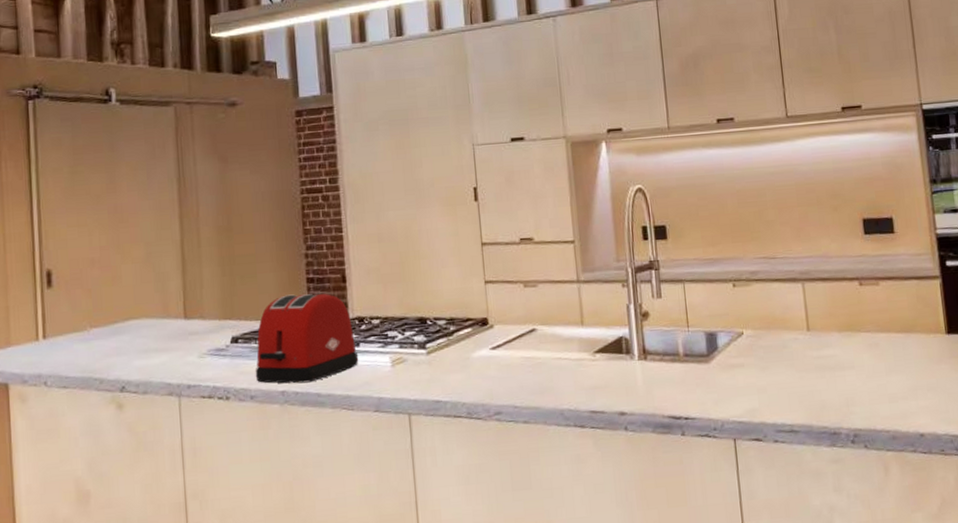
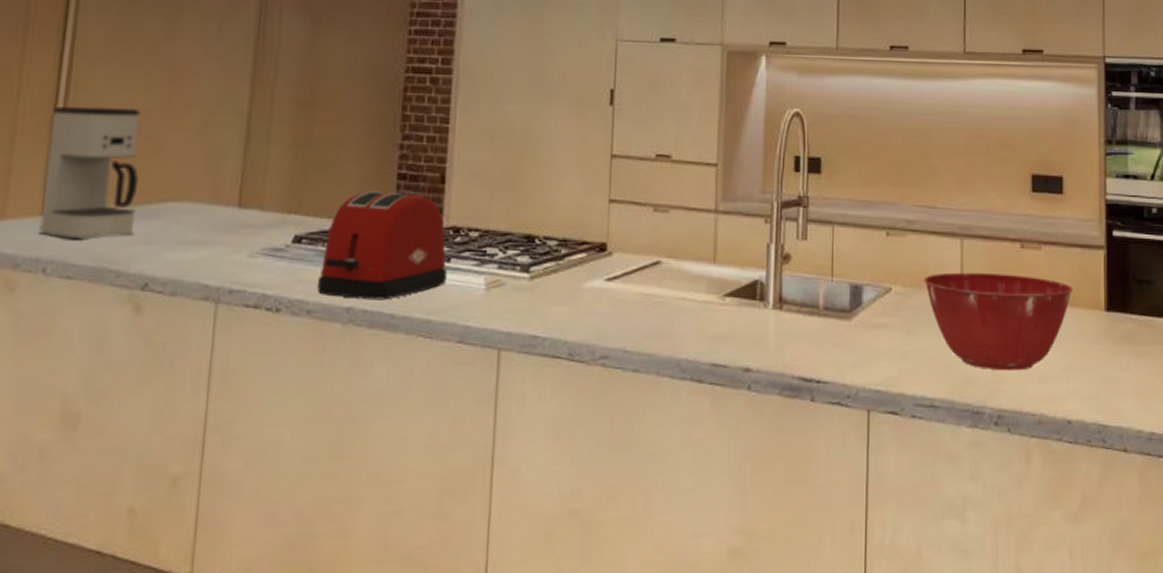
coffee maker: none [32,249,108,358] -> present [39,106,141,242]
mixing bowl: none [771,309,914,396] -> present [923,272,1074,371]

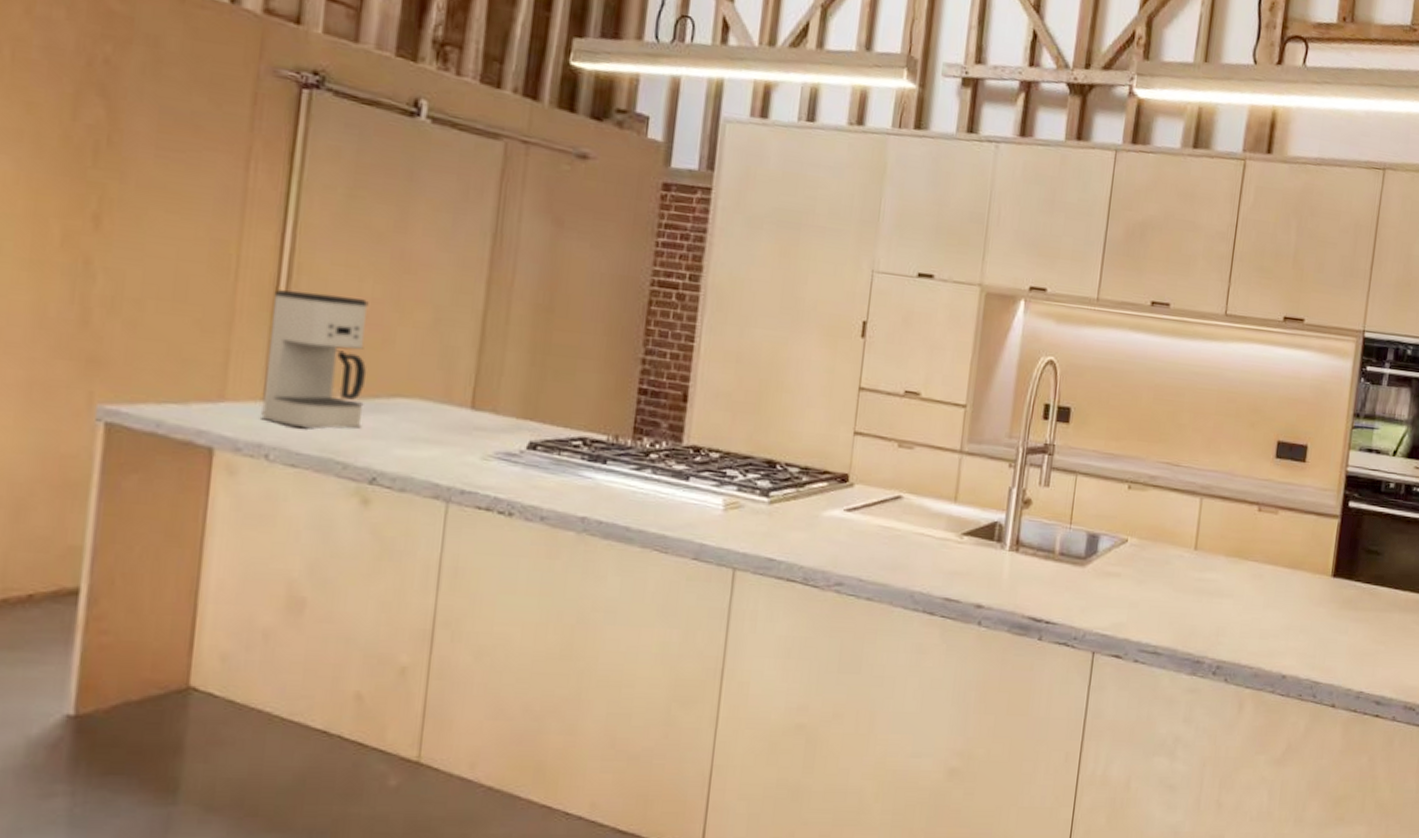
toaster: present [316,191,448,300] -> none [551,403,686,513]
mixing bowl: present [923,272,1074,371] -> none [1159,529,1304,626]

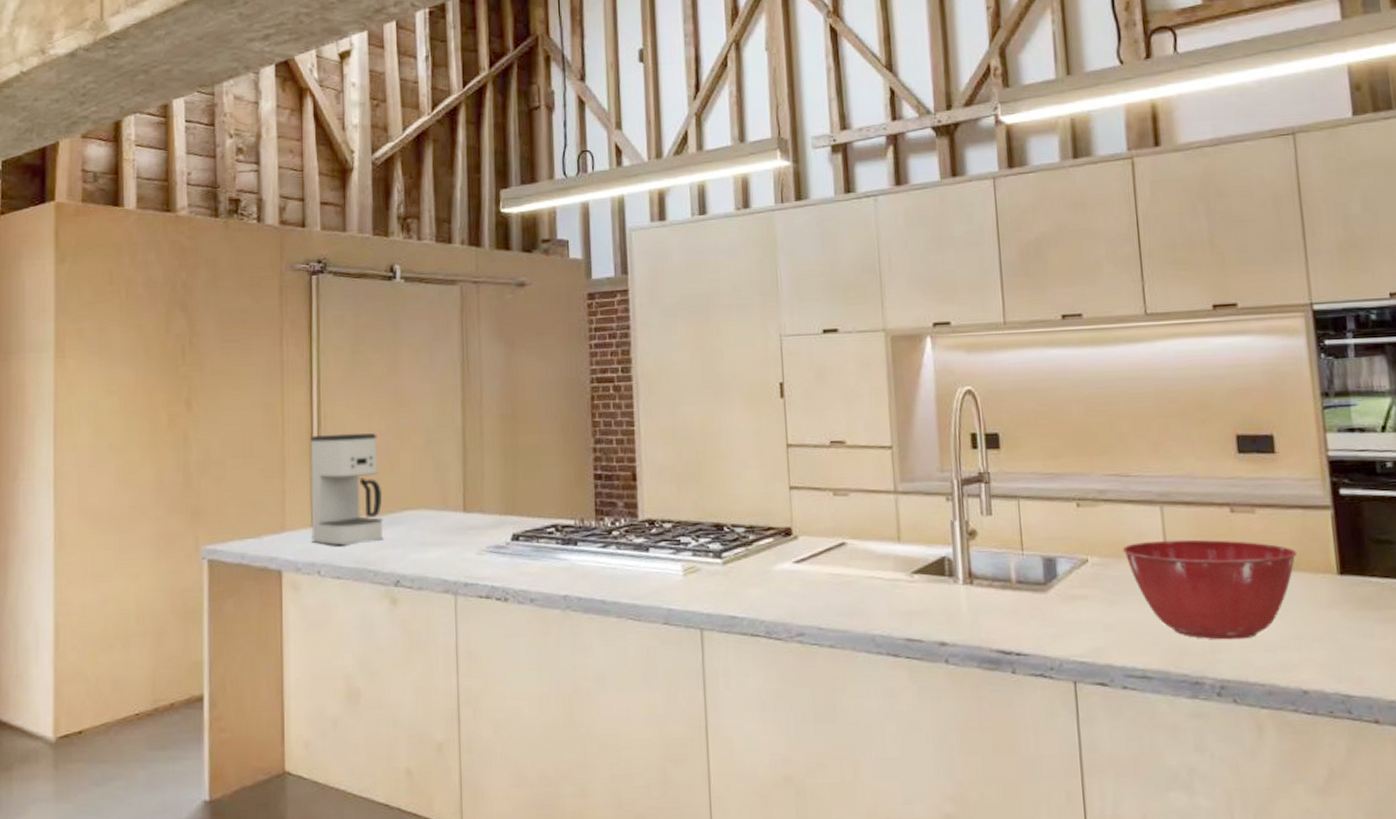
mixing bowl: none [1159,529,1304,626] -> present [1122,539,1298,640]

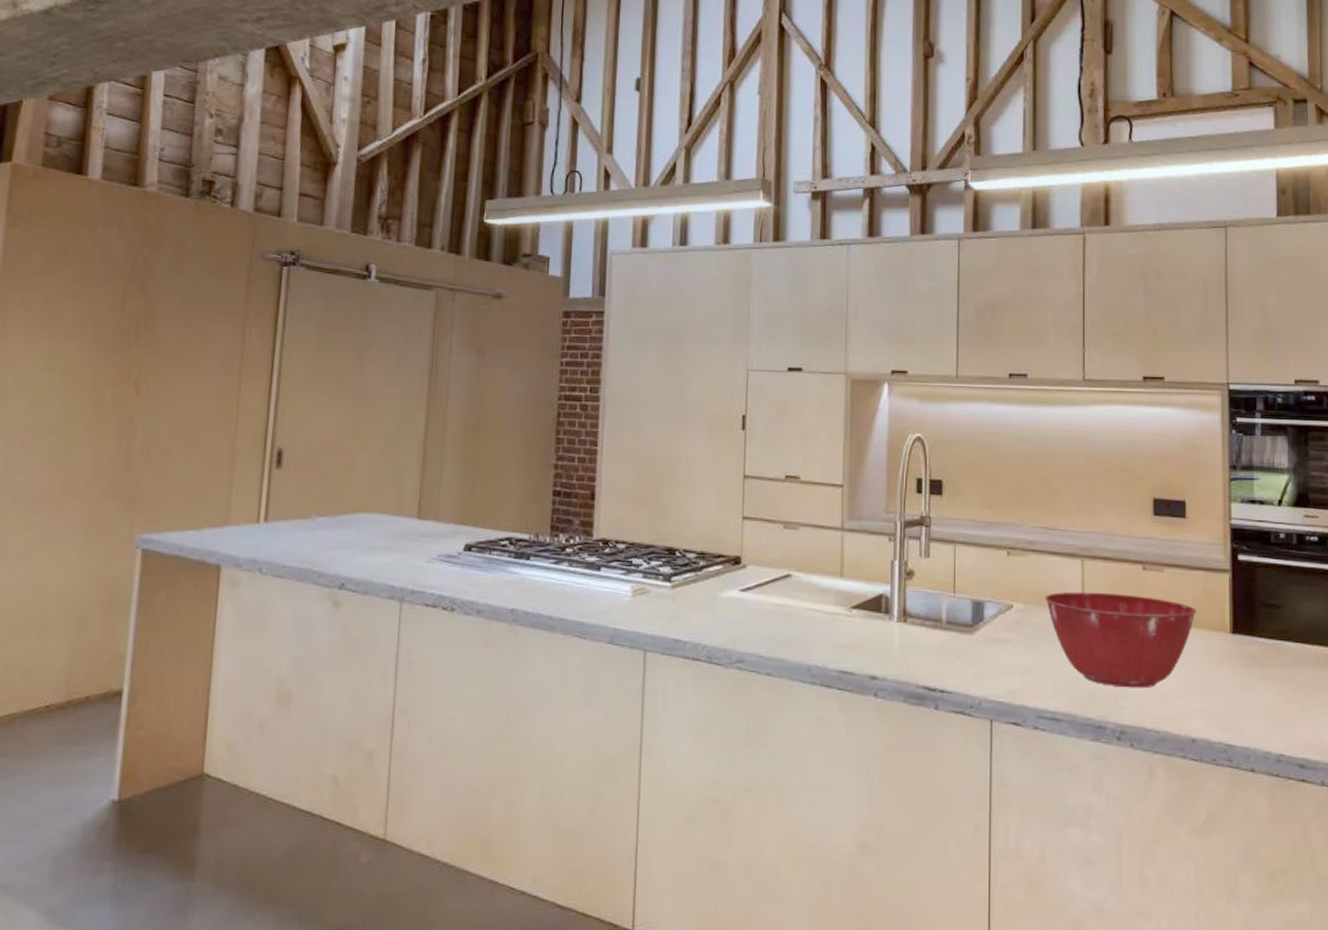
coffee maker: present [310,433,384,547] -> none [256,429,335,546]

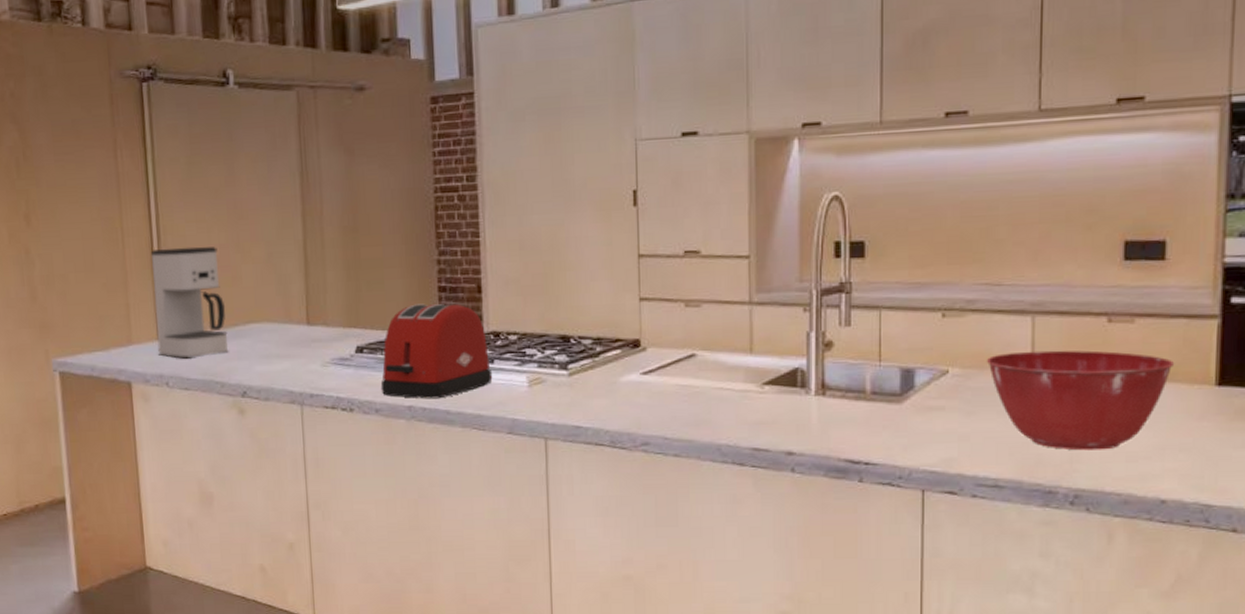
coffee maker: none [256,429,335,546] -> present [150,246,229,360]
toaster: none [485,506,598,604] -> present [380,304,493,399]

